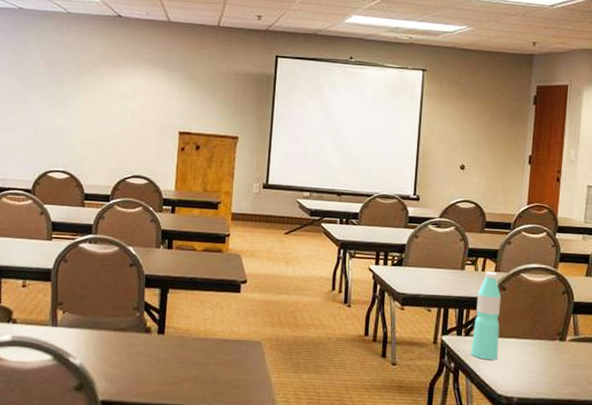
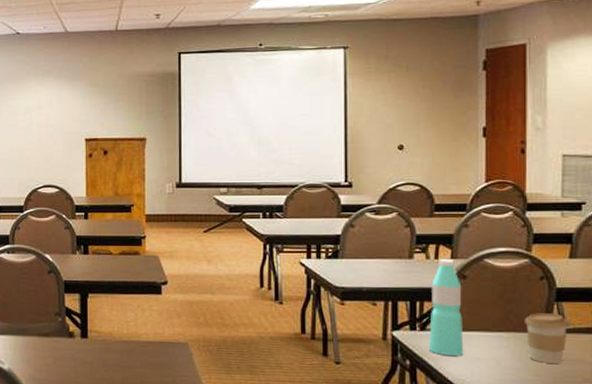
coffee cup: none [548,323,581,368] -> present [525,313,569,364]

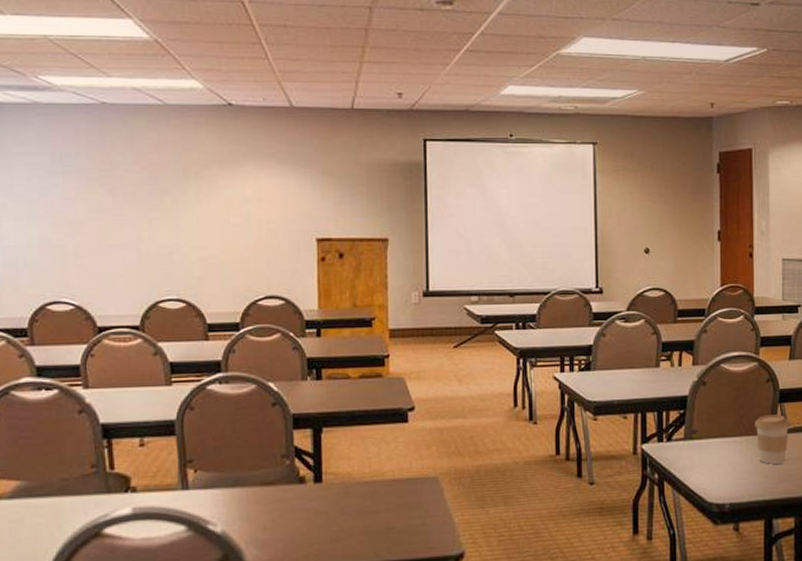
water bottle: present [428,258,464,357] -> none [674,365,705,466]

